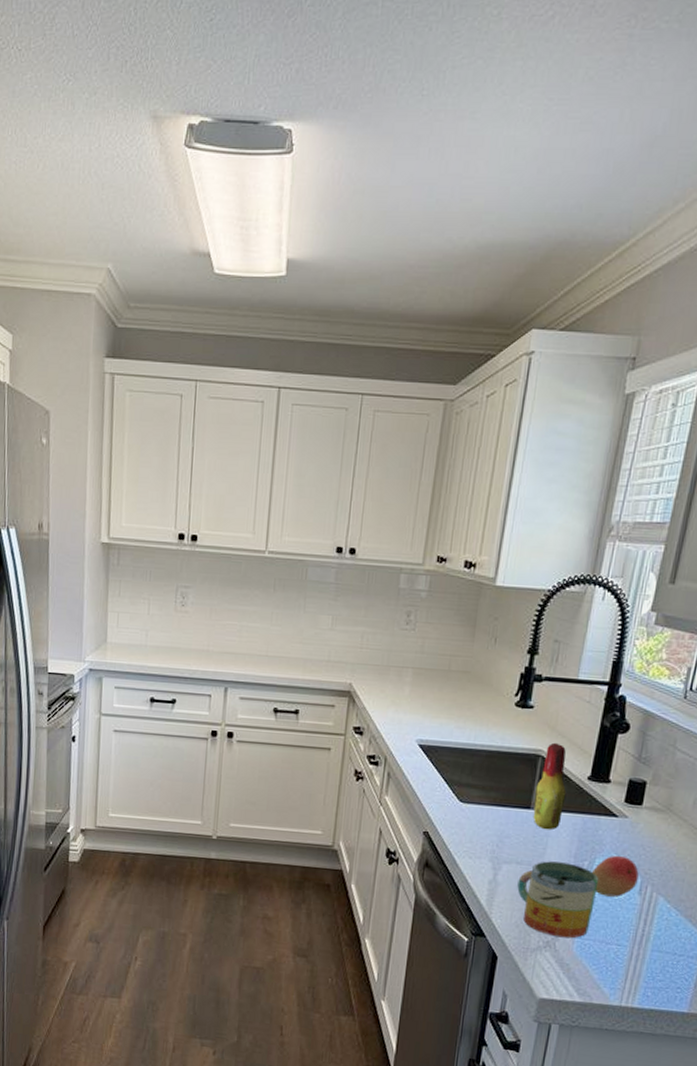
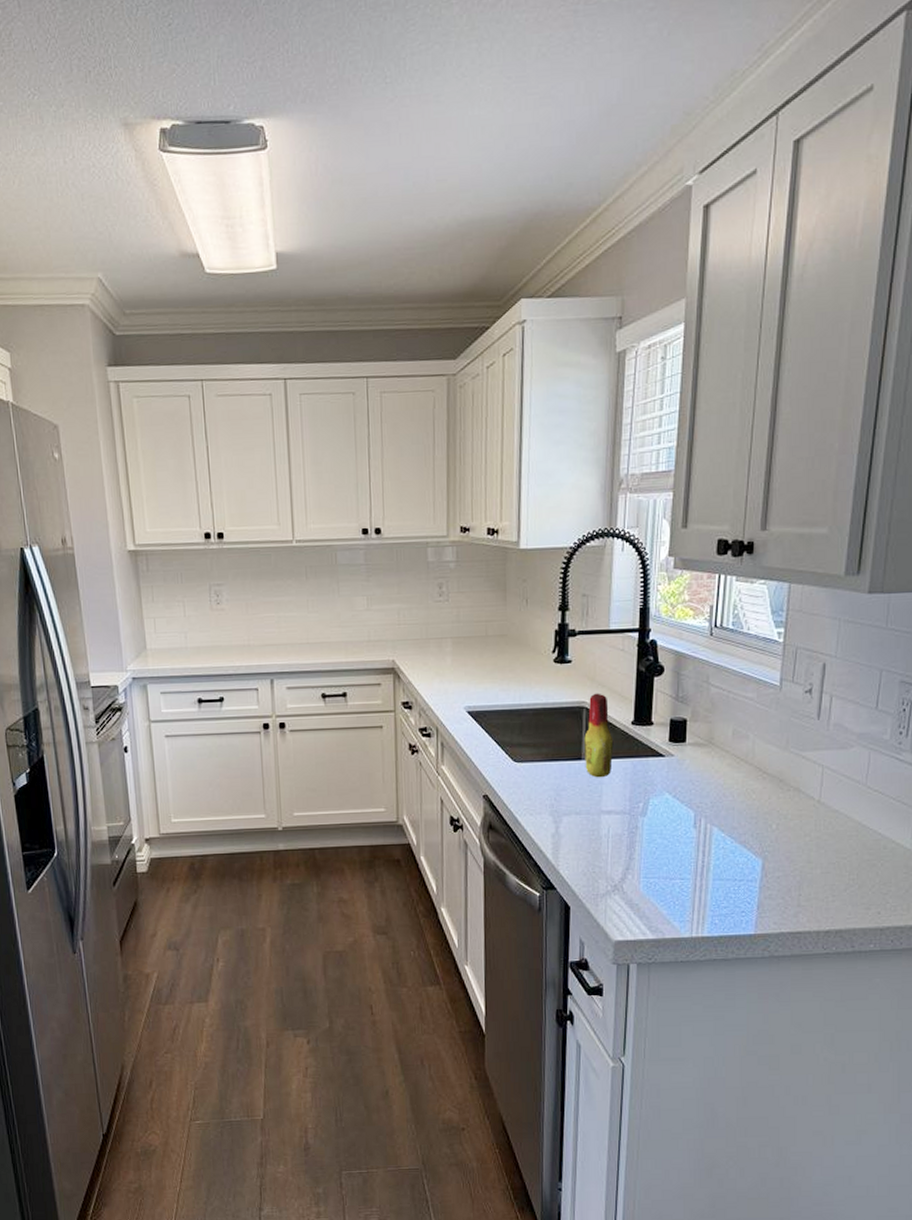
mug: present [517,861,599,938] -> none [579,807,655,880]
fruit: present [591,855,639,897] -> none [647,793,691,834]

